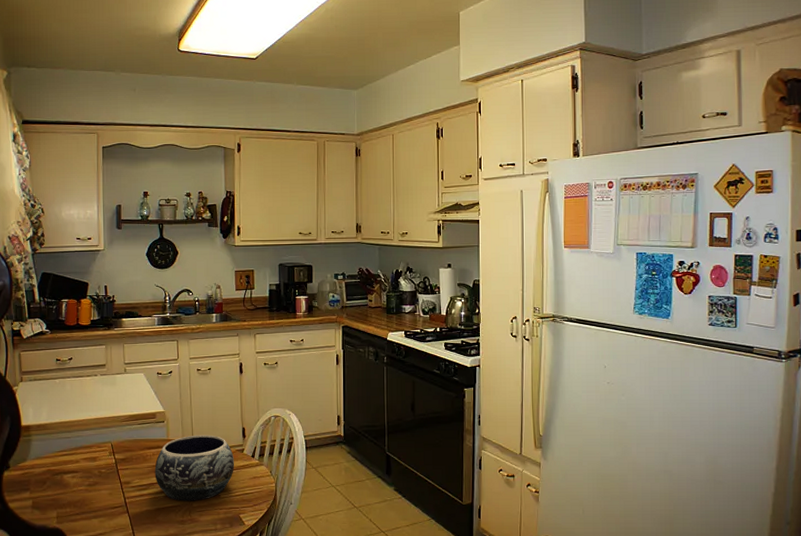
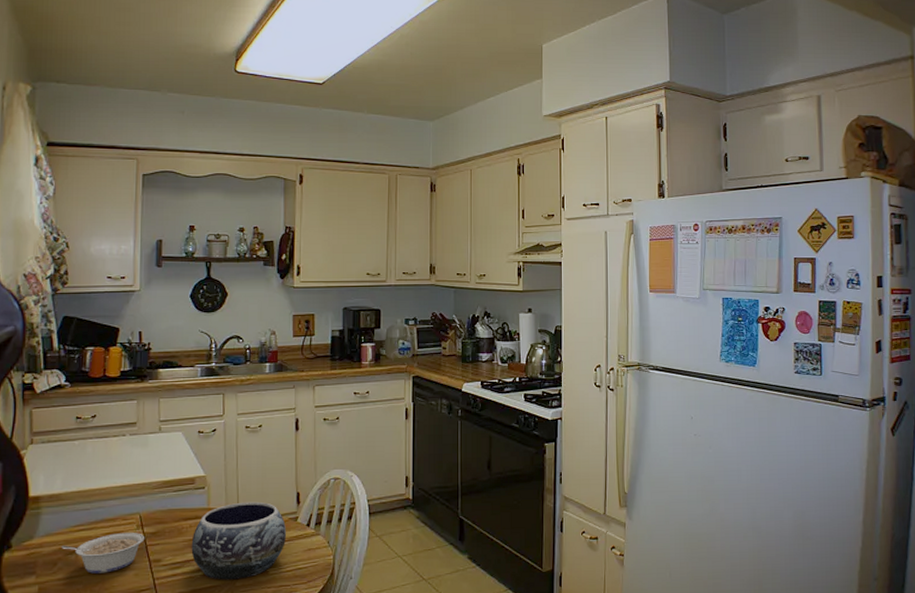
legume: none [49,458,117,492] -> present [61,533,145,574]

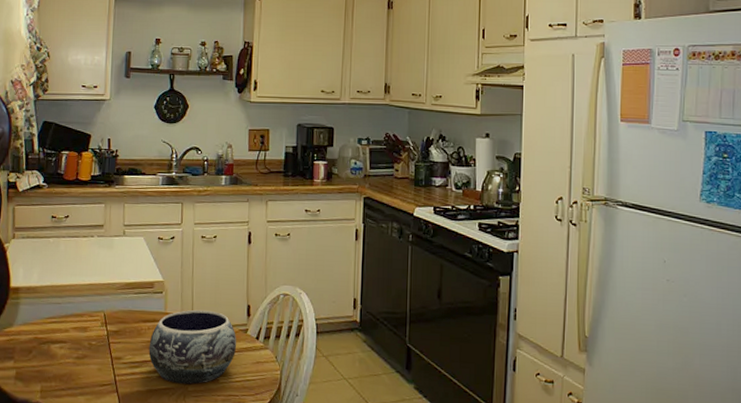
legume: present [61,533,145,574] -> none [36,328,108,365]

